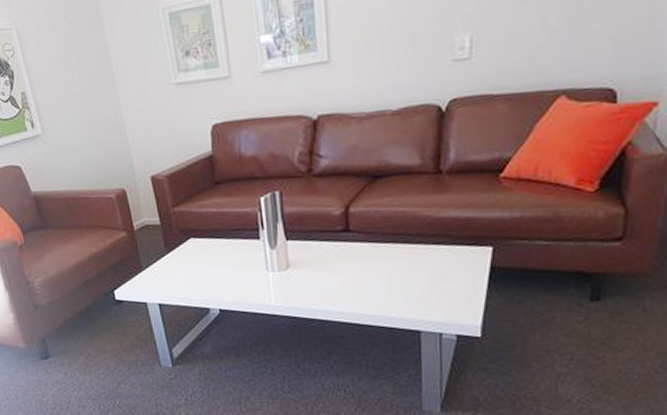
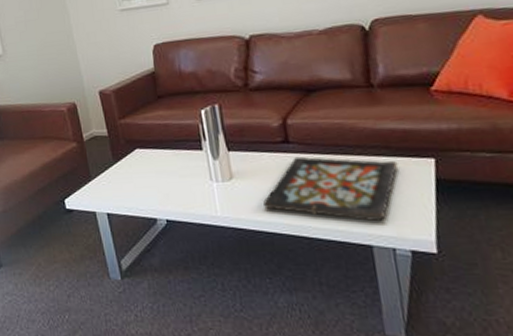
decorative tray: none [318,245,456,309] -> present [263,156,399,222]

